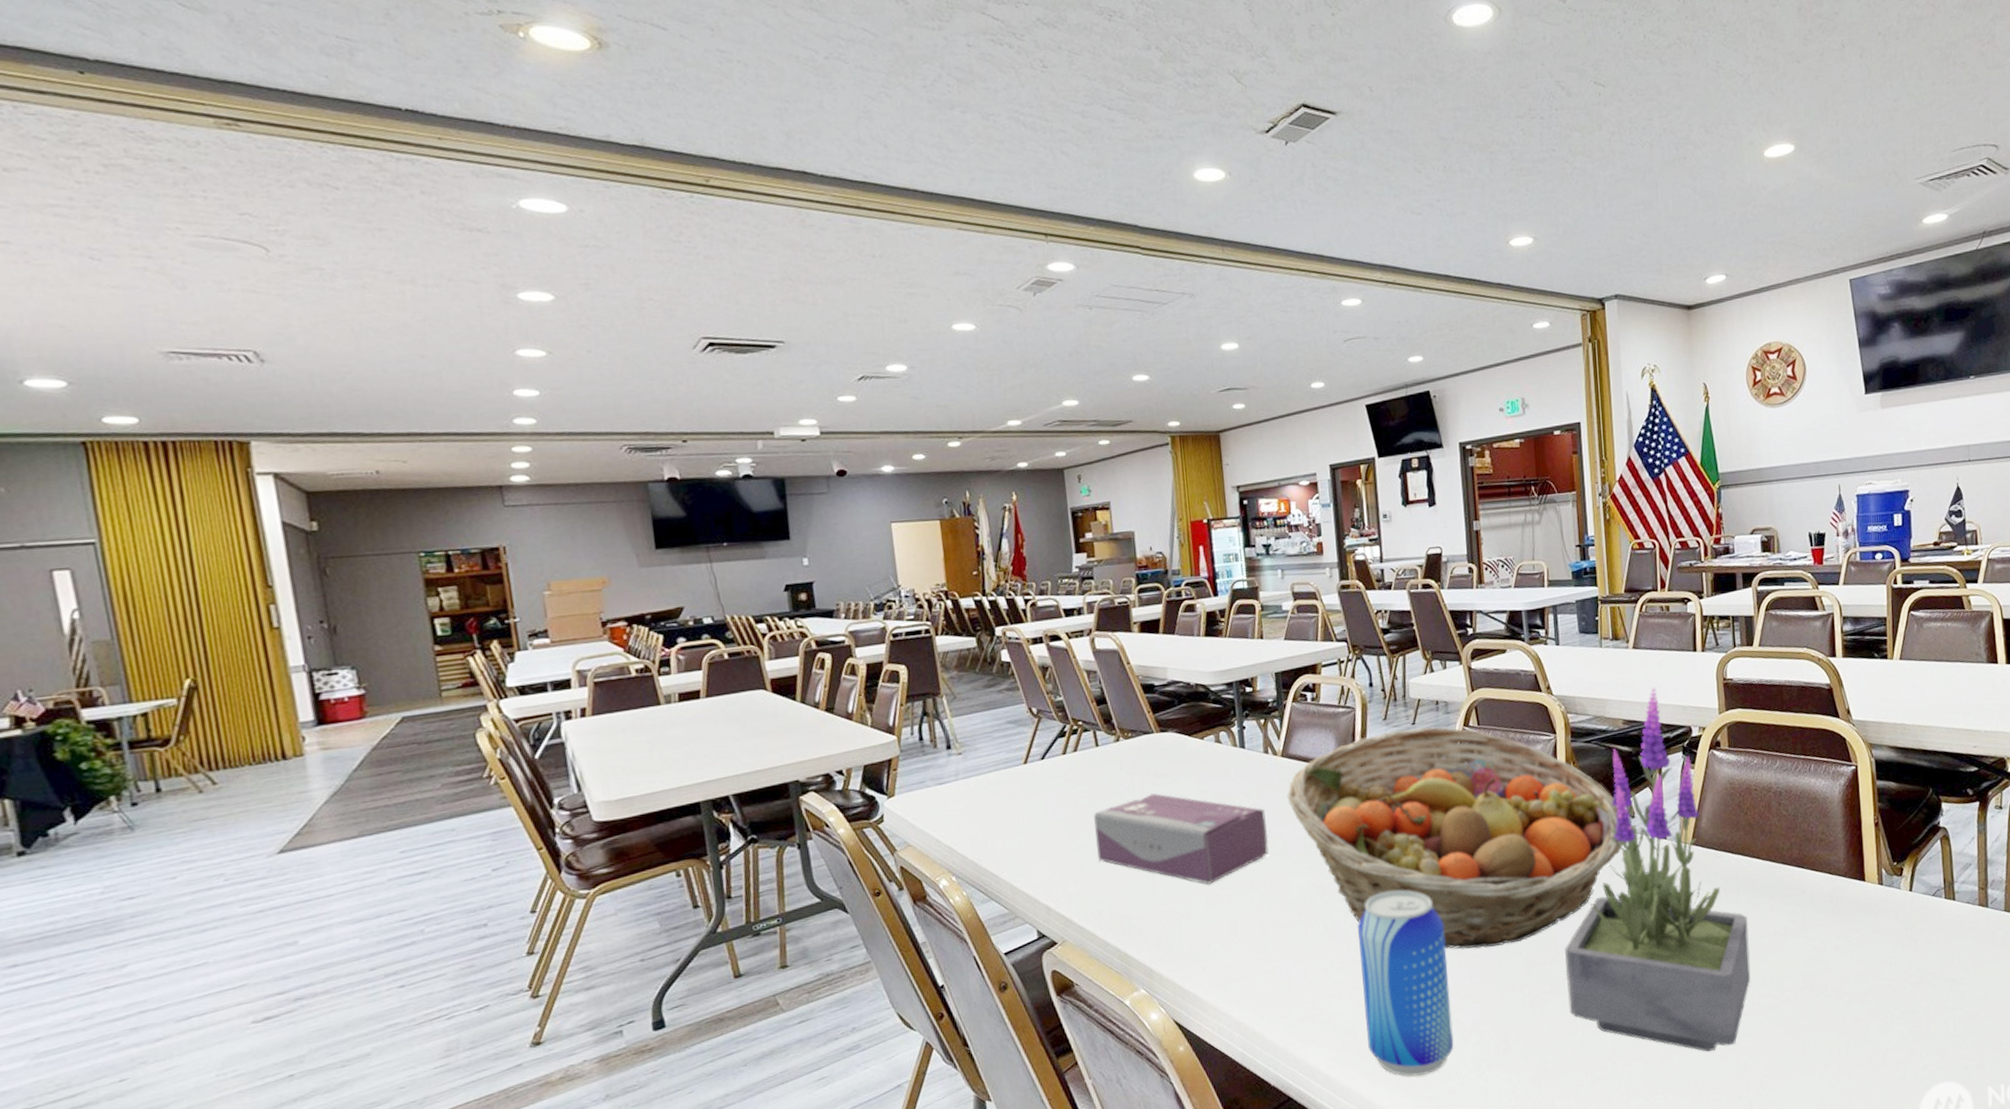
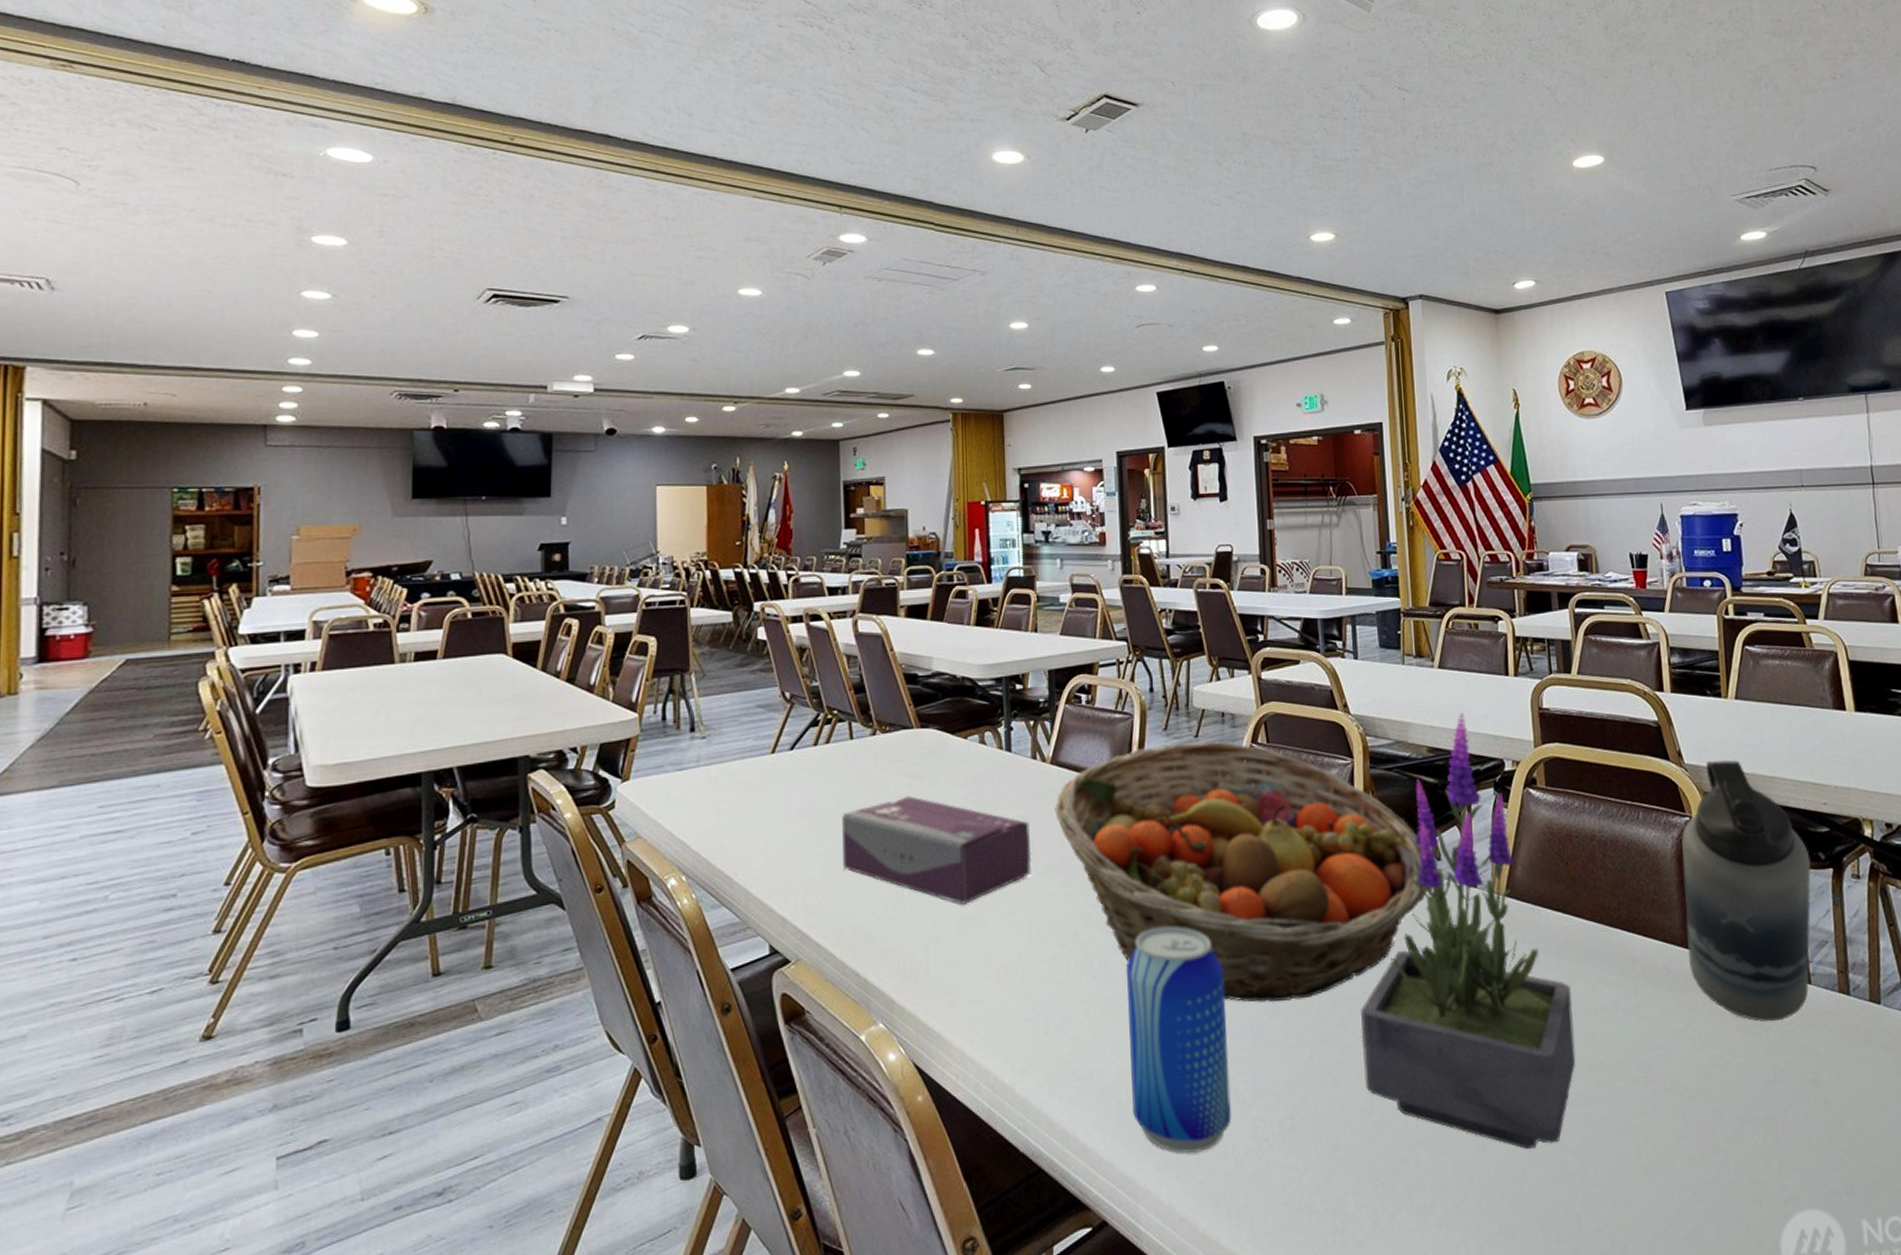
water bottle: none [1847,712,1960,935] -> present [1681,759,1812,1022]

